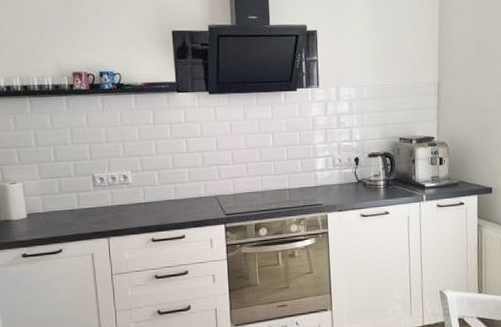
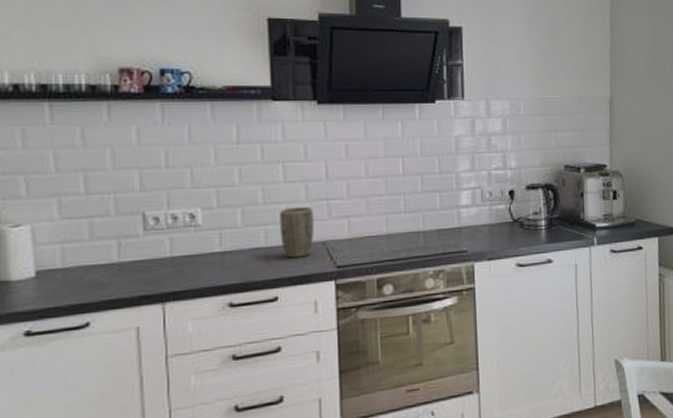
plant pot: none [185,170,209,208] -> present [280,206,314,258]

